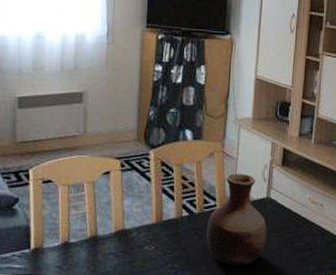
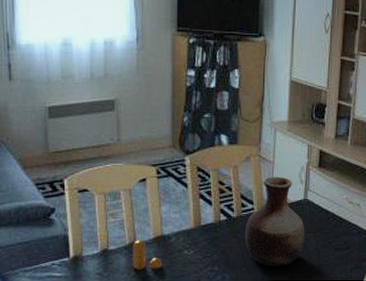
pepper shaker: none [92,234,123,265] -> present [132,240,163,270]

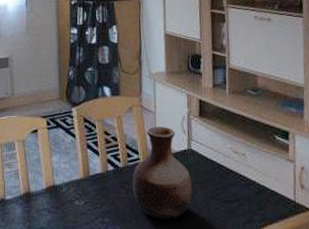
pepper shaker: present [132,240,163,270] -> none [27,190,55,220]

